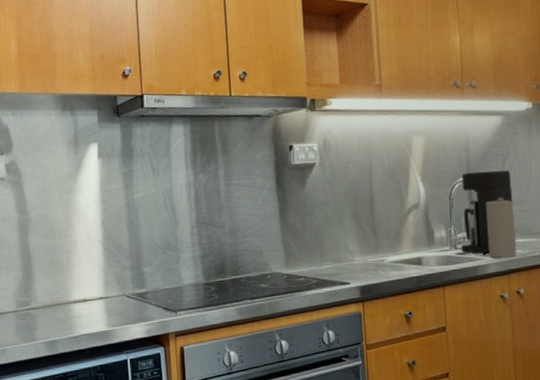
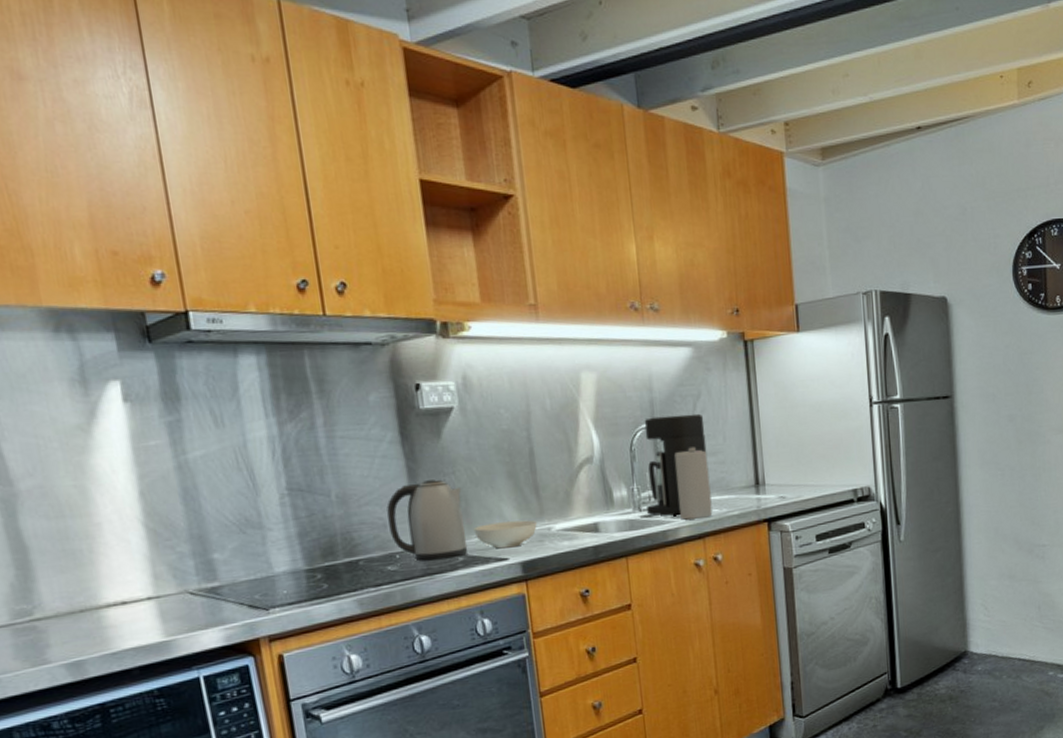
kettle: none [263,218,320,282] -> present [386,479,468,562]
bowl: none [325,252,373,275] -> present [473,520,537,549]

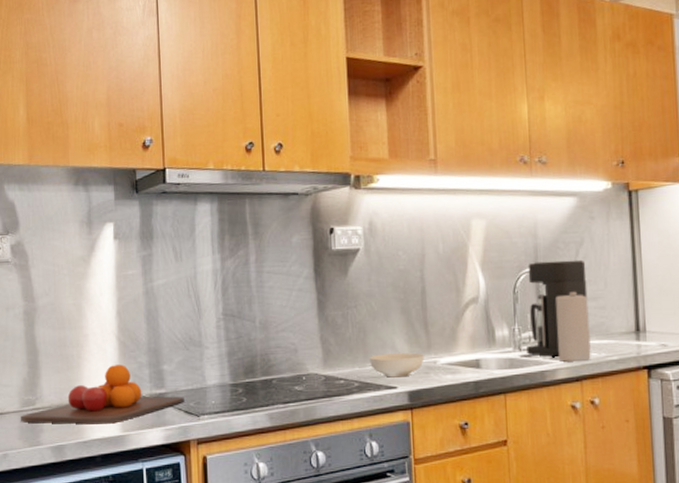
chopping board: none [13,556,247,639] -> present [21,364,184,425]
kettle: present [386,479,468,562] -> none [299,312,363,385]

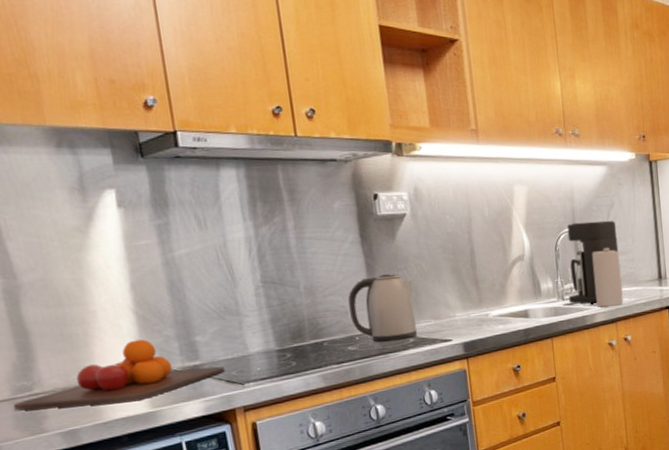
kettle: none [299,312,363,385] -> present [348,274,418,343]
bowl: present [369,352,424,378] -> none [422,307,477,332]

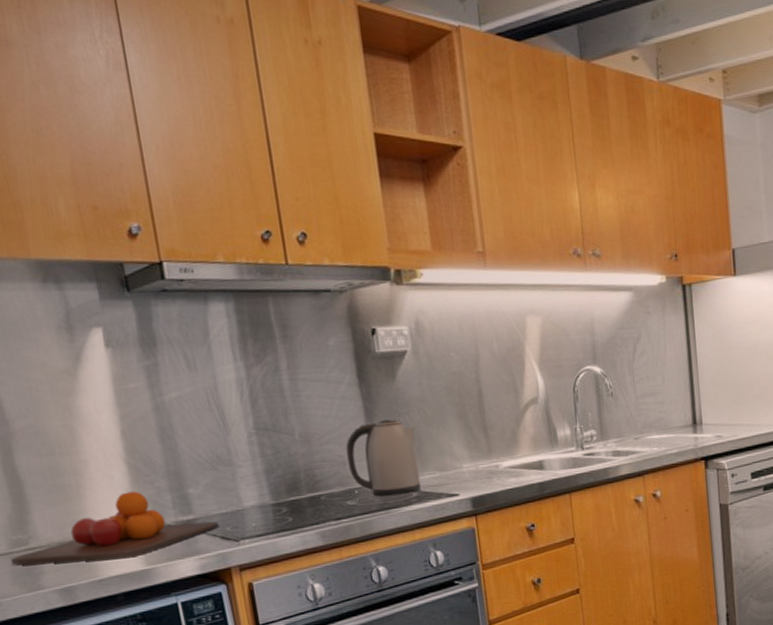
coffee maker: present [567,220,619,304] -> none [586,355,647,454]
paper towel holder: present [592,247,623,308] -> none [615,388,652,458]

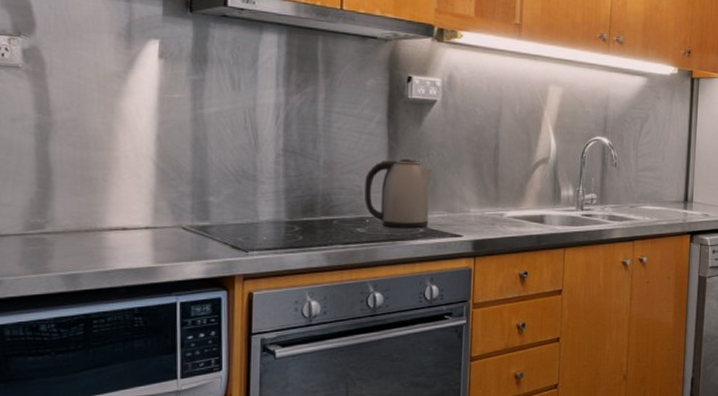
chopping board: present [11,491,219,566] -> none [24,192,232,254]

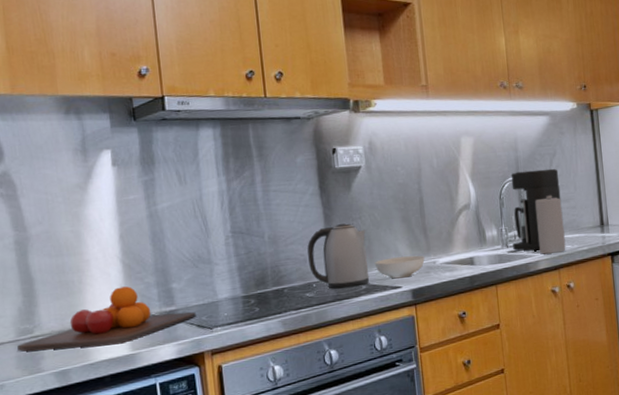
chopping board: none [24,192,232,254] -> present [17,286,196,352]
bowl: none [436,203,492,227] -> present [374,255,425,279]
coffee maker: none [588,131,648,218] -> present [511,168,561,251]
paper towel holder: none [616,161,647,225] -> present [535,195,566,255]

